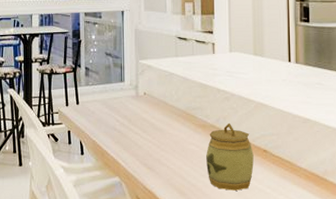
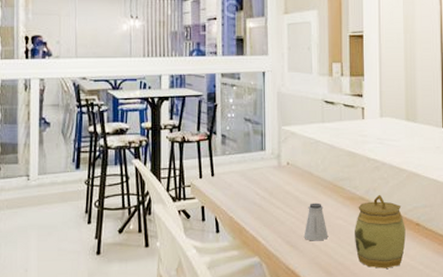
saltshaker: none [159,129,182,164] -> present [303,203,329,241]

